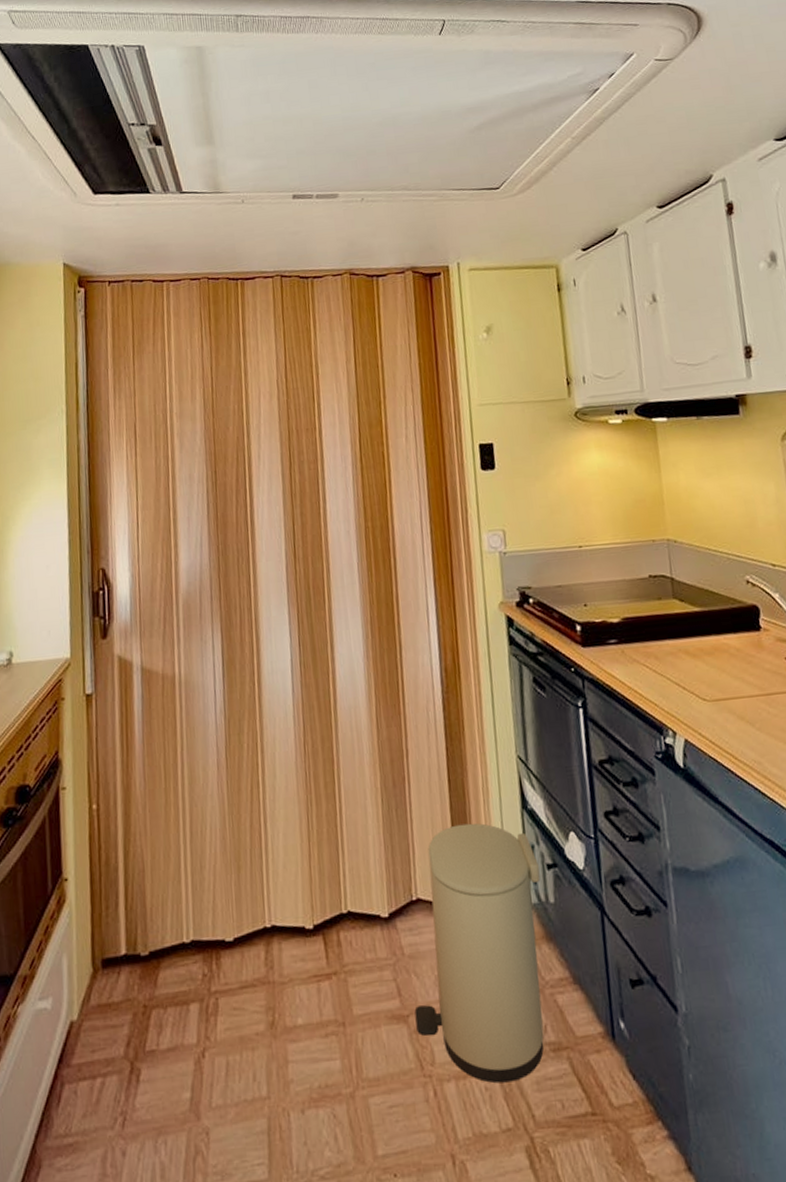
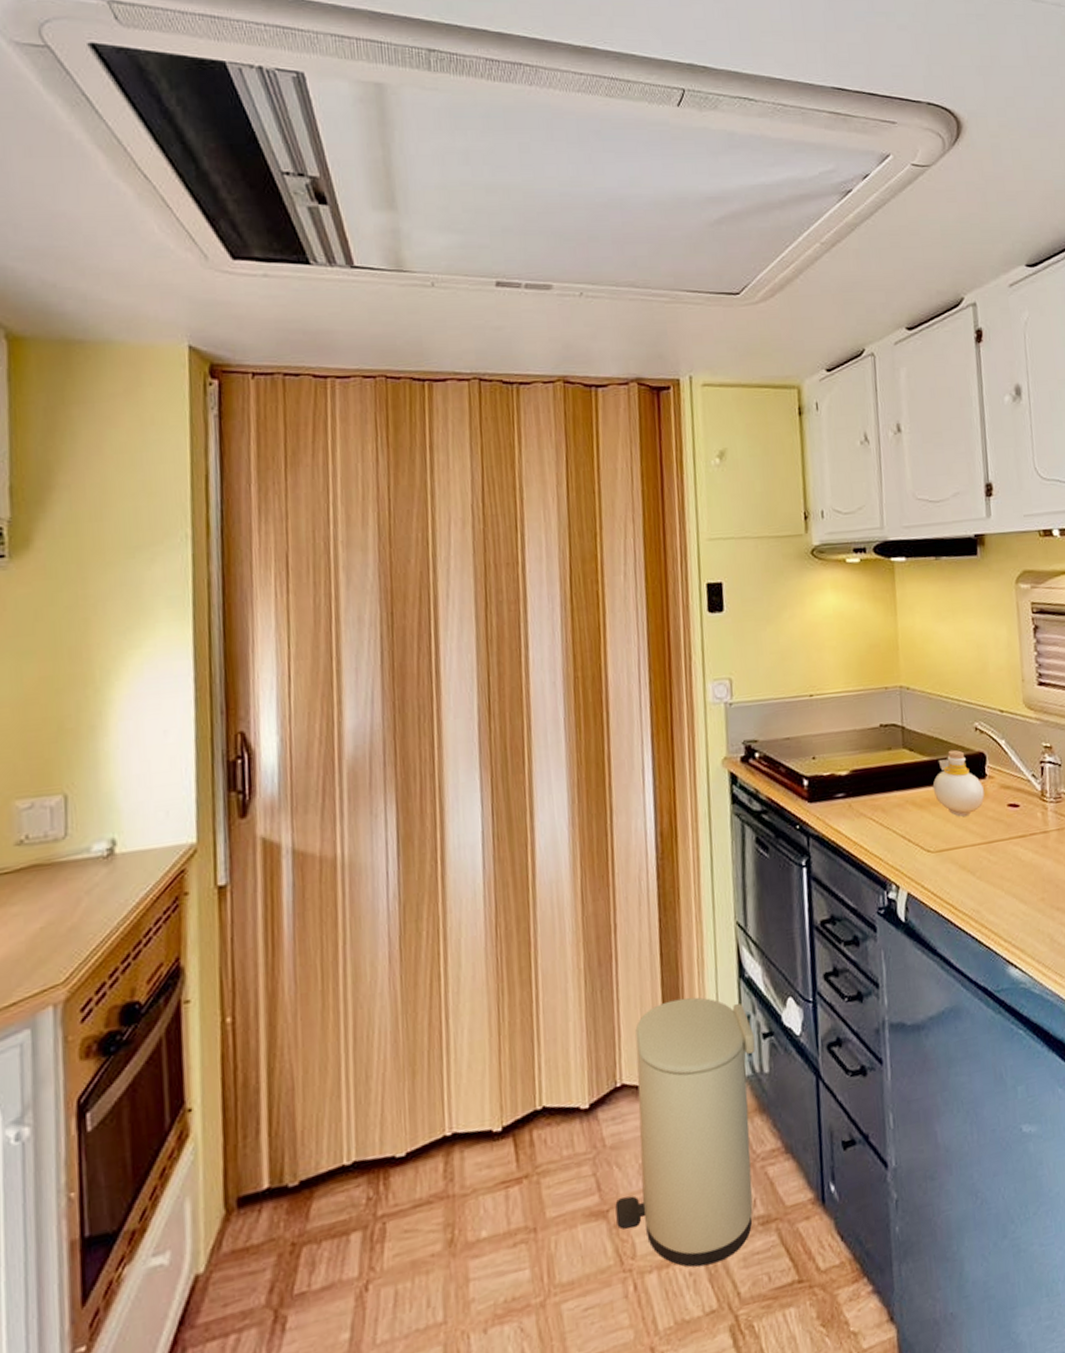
bottle: none [705,601,761,668] -> present [932,749,986,817]

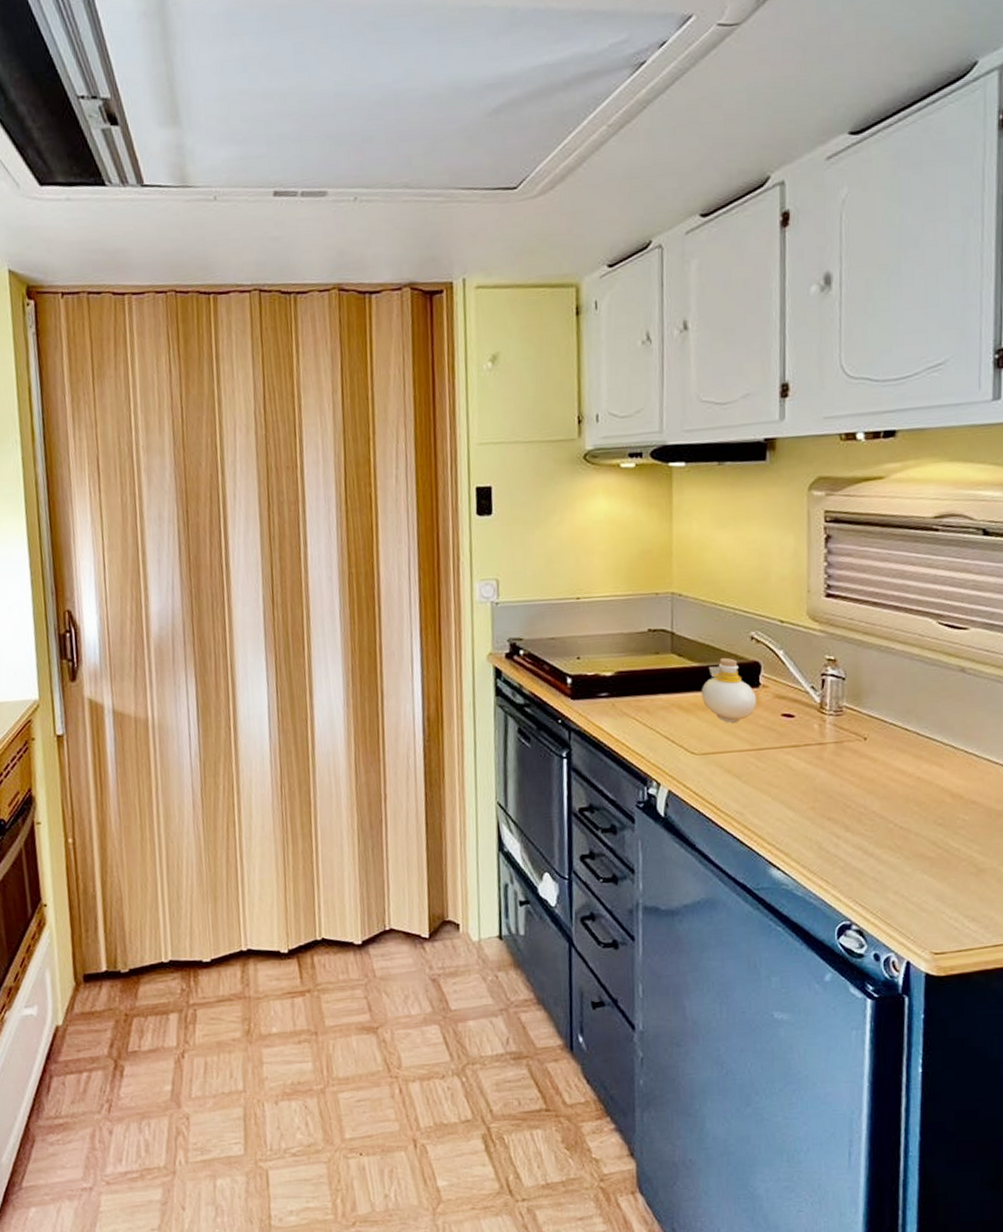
pedal bin: present [615,997,756,1267] -> none [384,863,512,1084]

